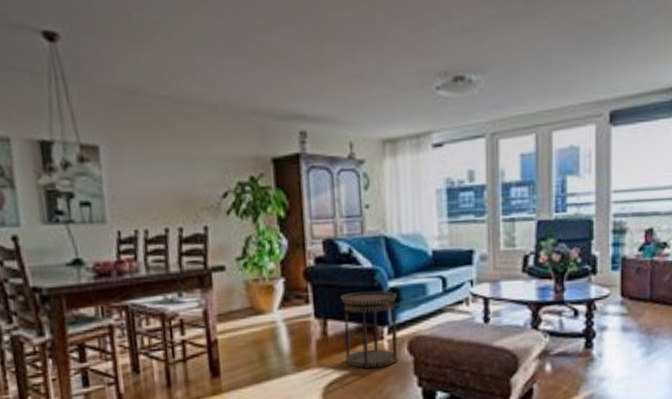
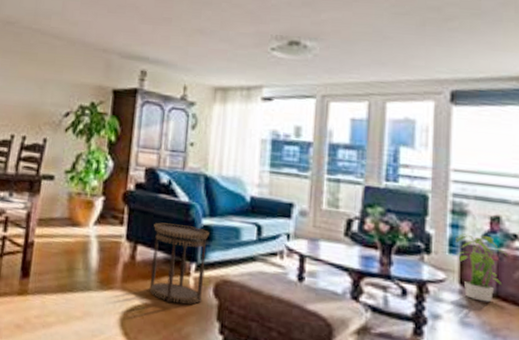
potted plant: none [617,248,659,308] -> present [455,233,508,303]

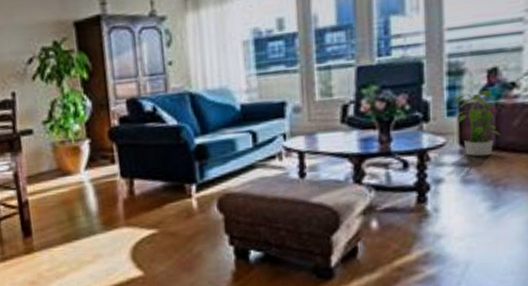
side table: present [149,222,209,304] -> none [146,148,208,227]

